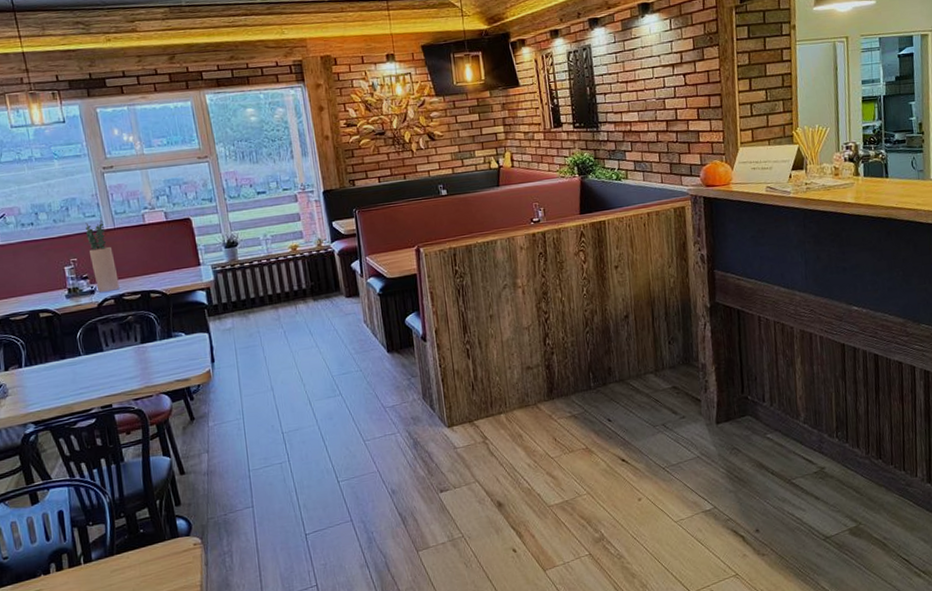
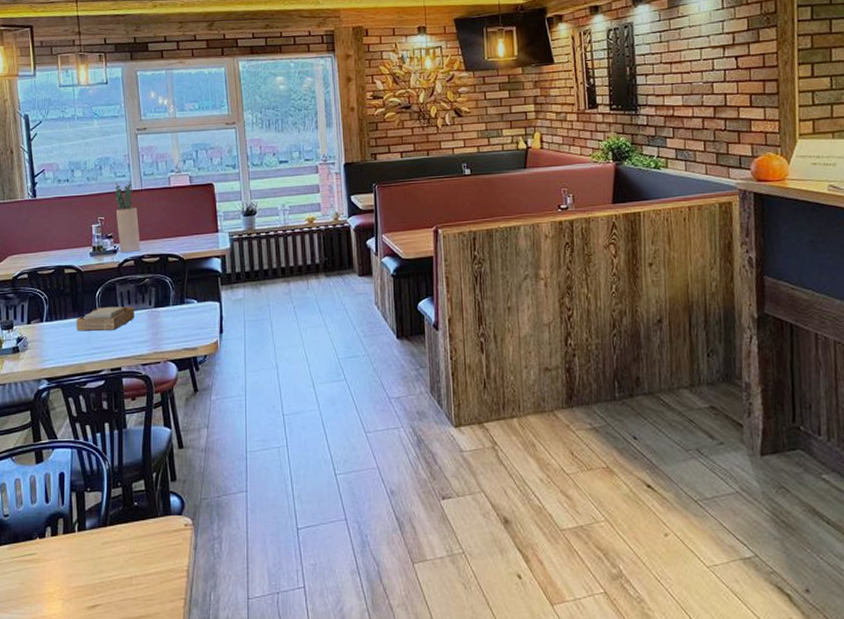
napkin holder: none [58,344,121,374] -> present [76,306,134,331]

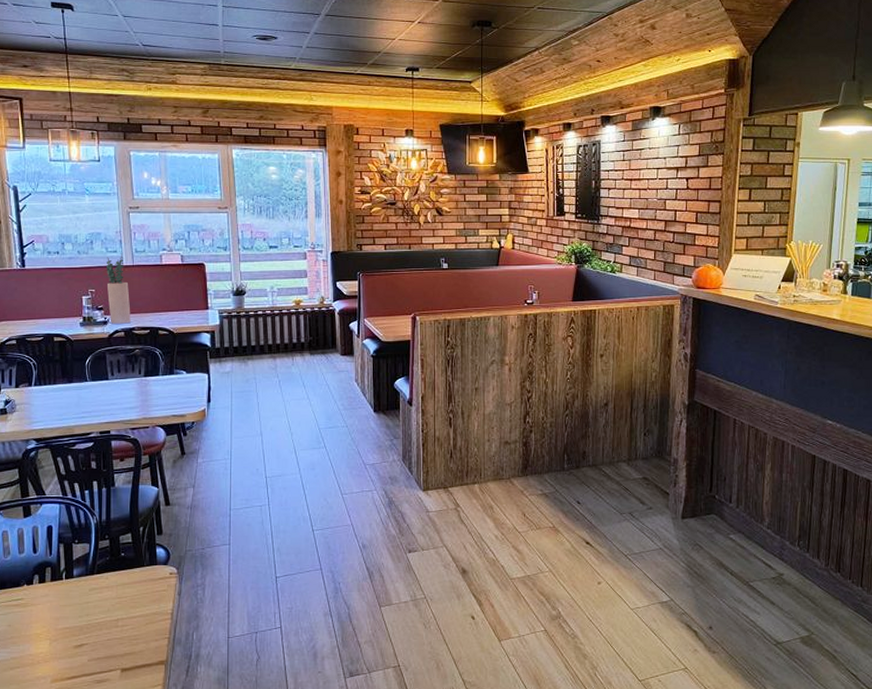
napkin holder: present [76,306,134,331] -> none [65,375,124,396]

